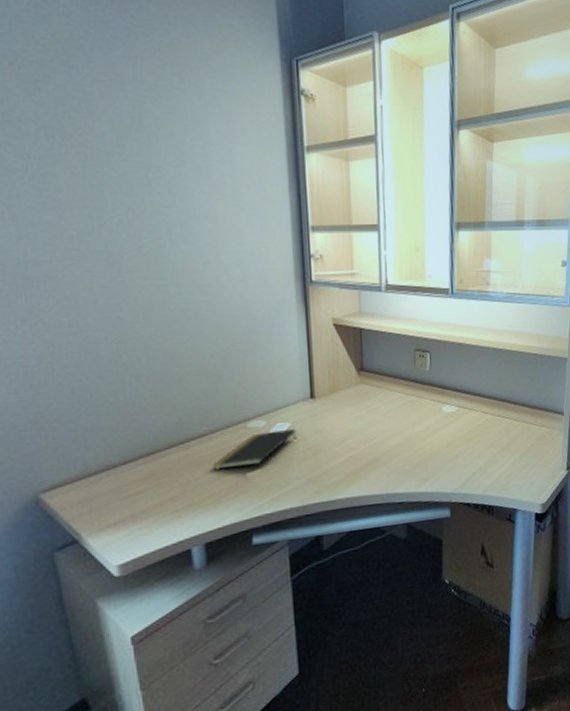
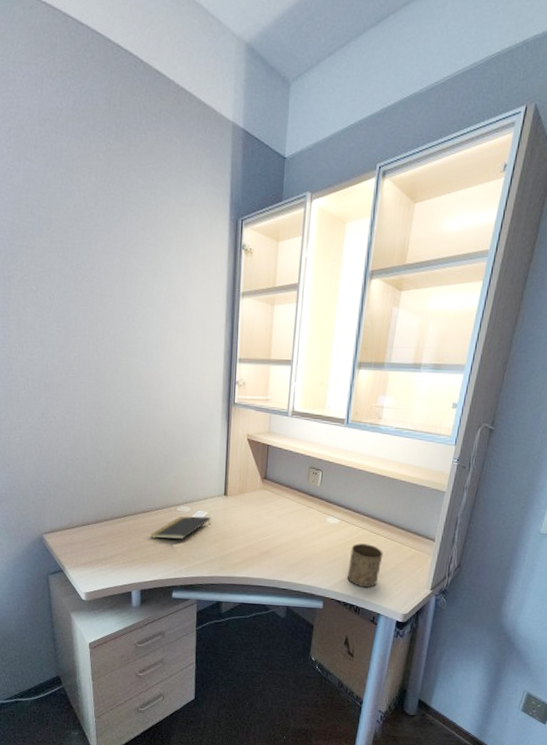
cup: none [473,430,511,483] -> present [347,543,383,588]

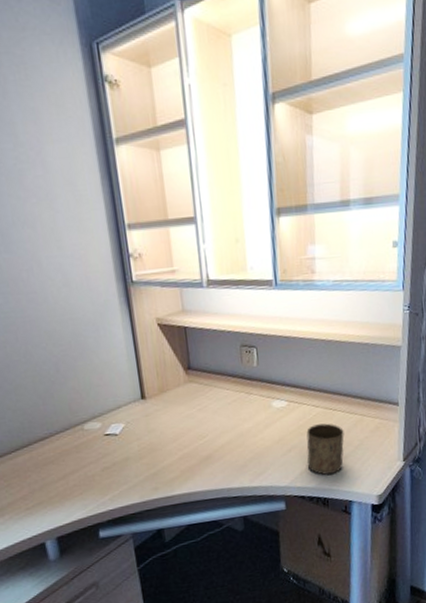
notepad: present [151,516,211,539] -> none [56,428,132,471]

